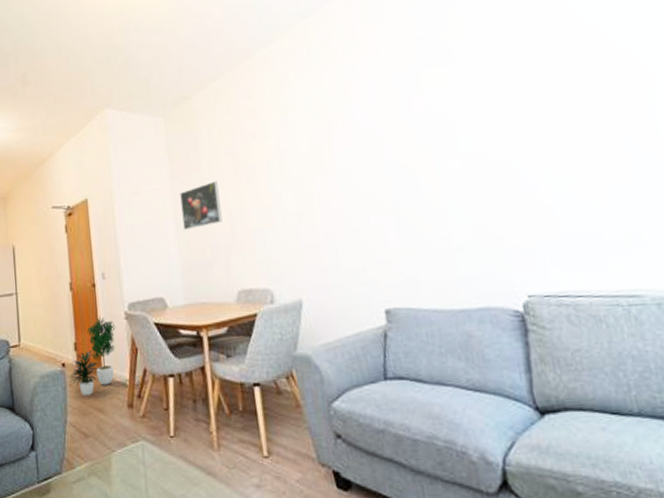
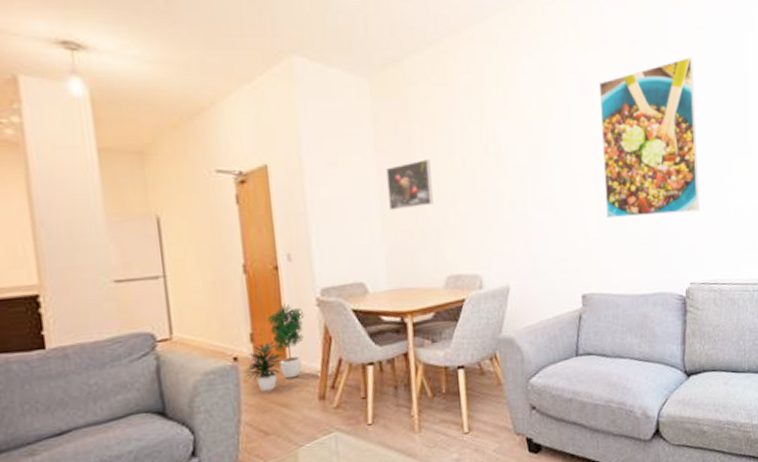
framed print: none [383,40,529,225] -> present [598,56,700,219]

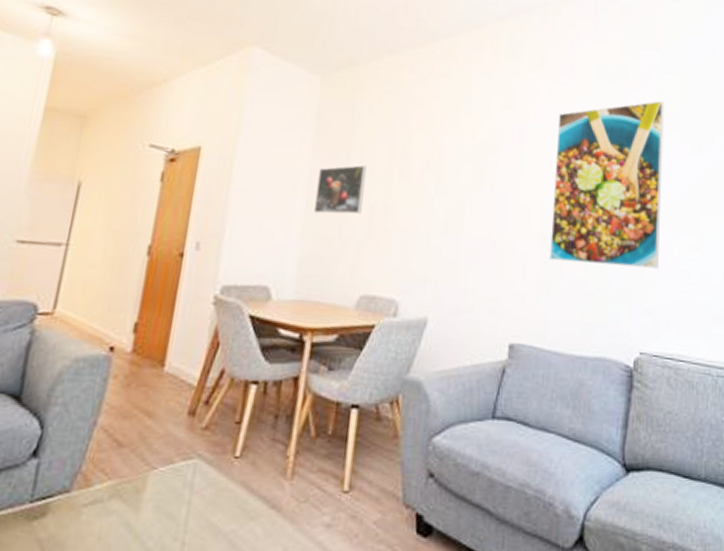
potted plant: present [243,304,305,391] -> none [115,296,198,393]

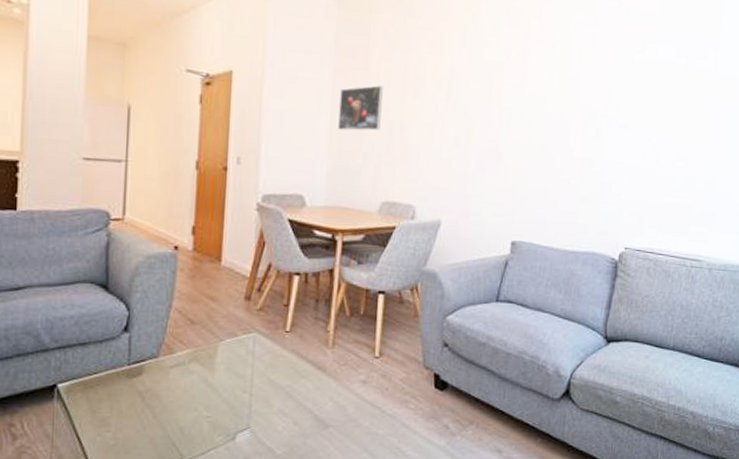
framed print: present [550,100,664,269] -> none [549,17,663,176]

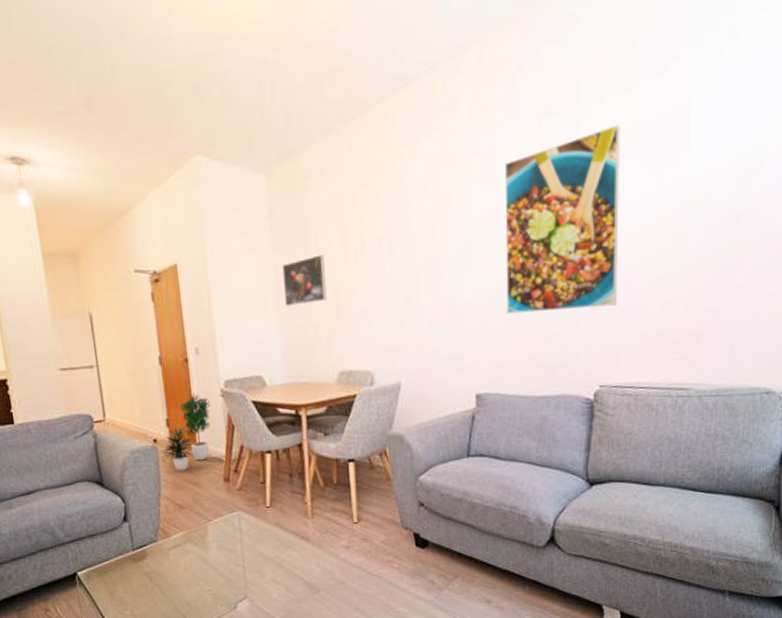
potted plant: none [181,203,244,282] -> present [161,393,211,470]
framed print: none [549,17,663,176] -> present [504,124,620,314]

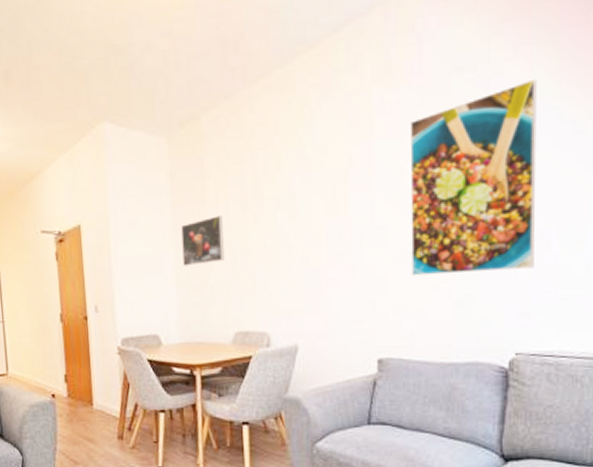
potted plant: present [161,393,211,470] -> none [59,350,108,426]

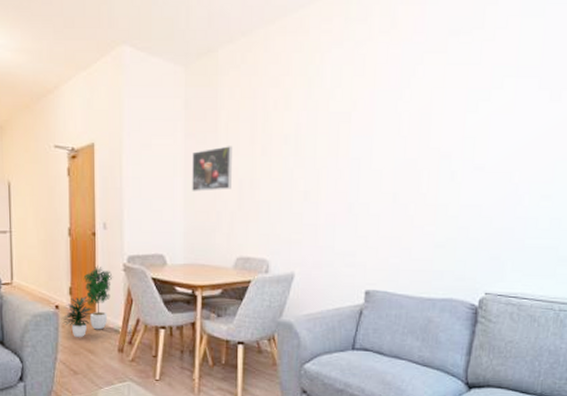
potted plant: none [59,350,108,426] -> present [62,265,113,337]
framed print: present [409,79,537,276] -> none [401,48,523,218]

